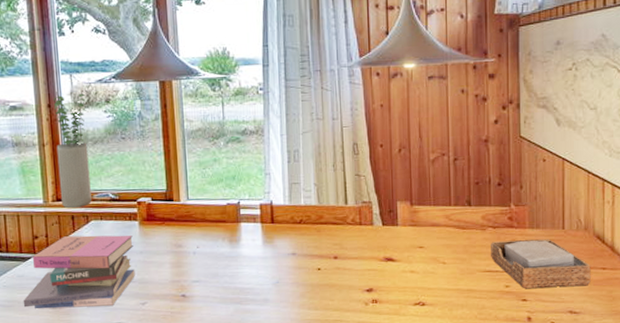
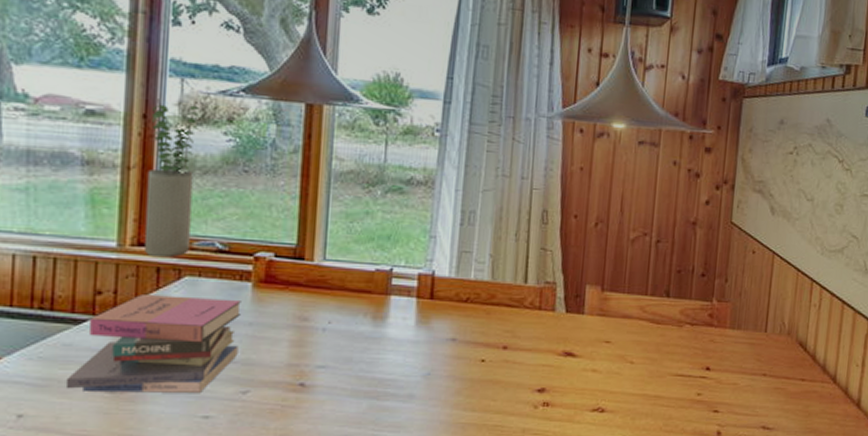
napkin holder: present [491,239,591,288] -> none [685,340,790,399]

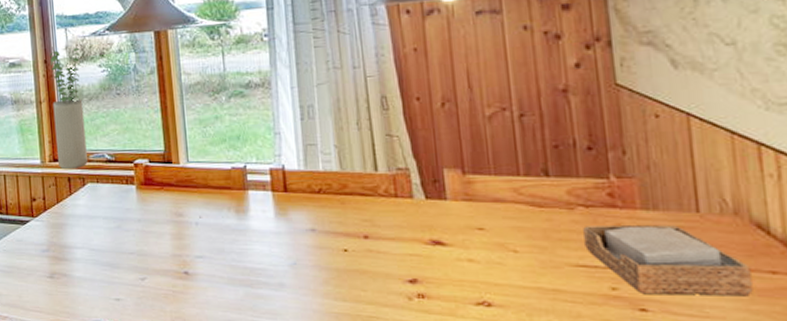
books: present [65,295,241,393] -> none [22,199,134,279]
napkin holder: none [685,340,790,399] -> present [583,224,753,297]

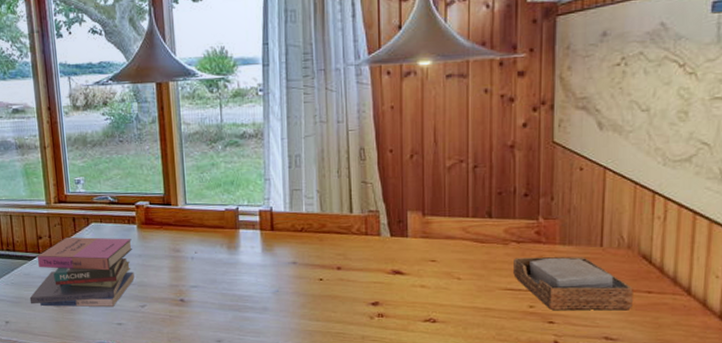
books: none [22,199,134,279] -> present [29,237,135,307]
vase: present [49,42,88,170] -> none [52,90,91,211]

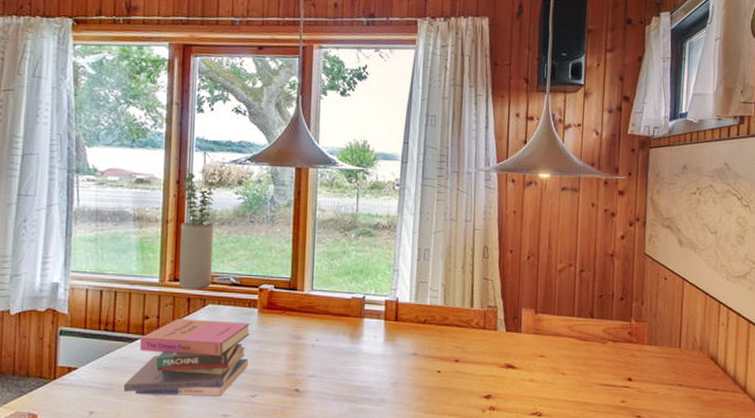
vase: none [52,90,91,211] -> present [178,167,217,290]
napkin holder: present [513,256,633,311] -> none [609,355,704,406]

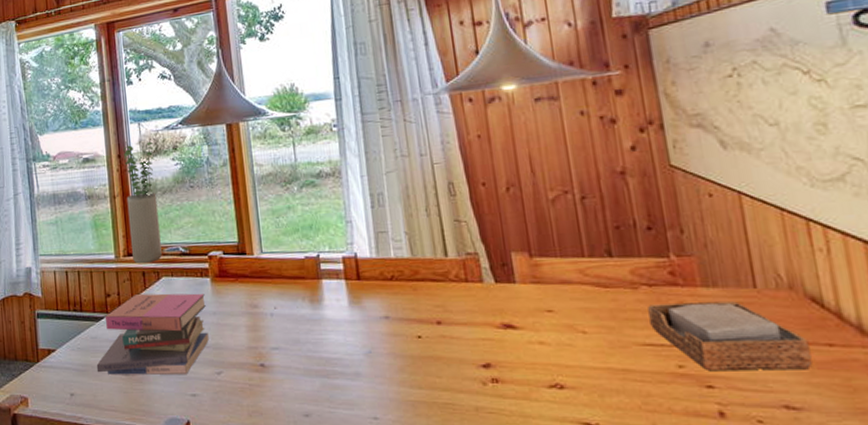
napkin holder: none [609,355,704,406] -> present [648,301,813,371]

